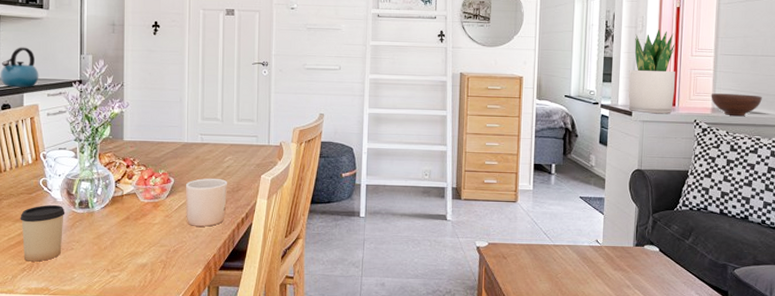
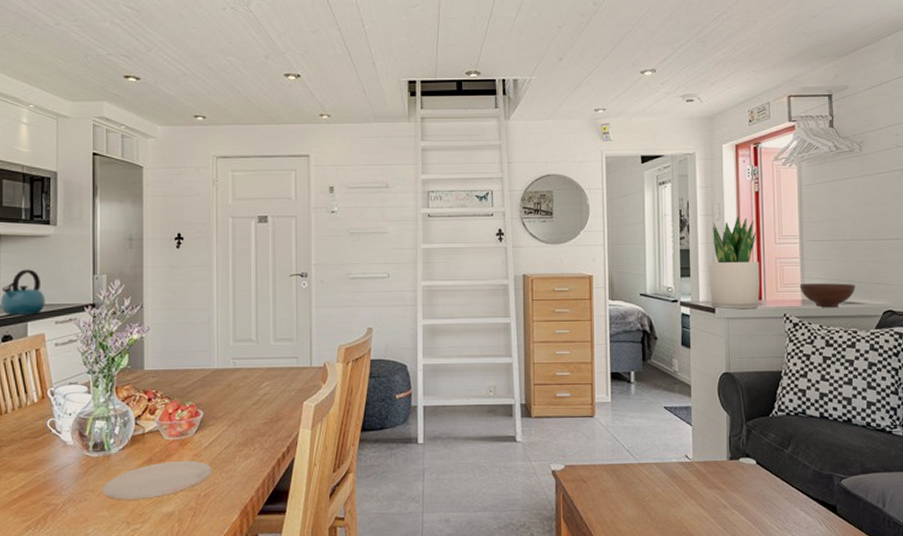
cup: present [20,204,65,262] -> none [24,448,77,518]
plate: none [86,220,181,252] -> present [101,461,213,501]
mug: present [185,178,228,227] -> none [216,407,266,465]

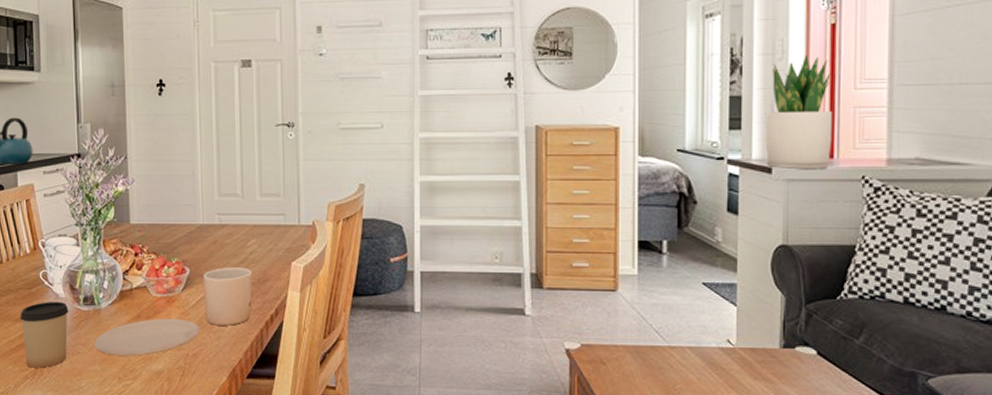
cup: none [24,448,77,518] -> present [20,301,69,368]
mug: none [216,407,266,465] -> present [203,266,253,326]
bowl: present [799,283,855,307] -> none [885,138,962,168]

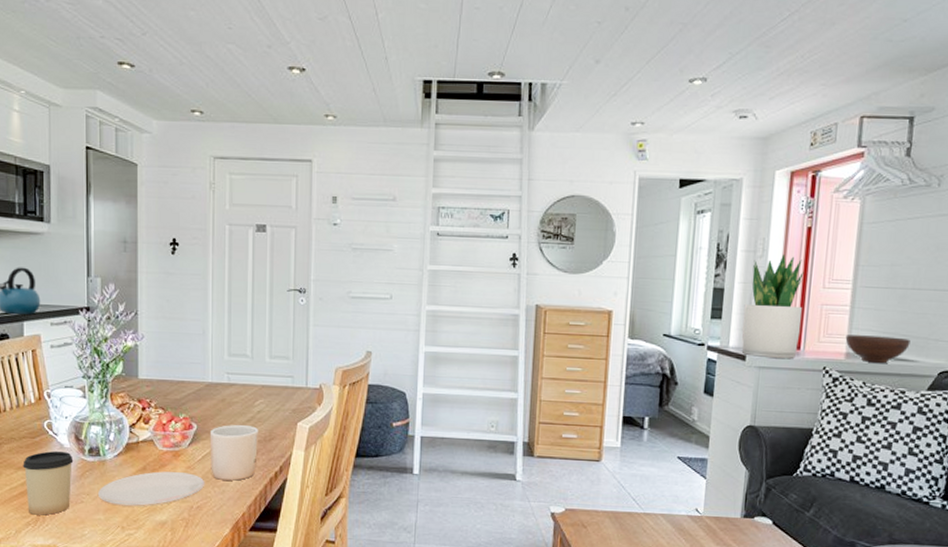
bowl: none [885,138,962,168] -> present [845,335,911,363]

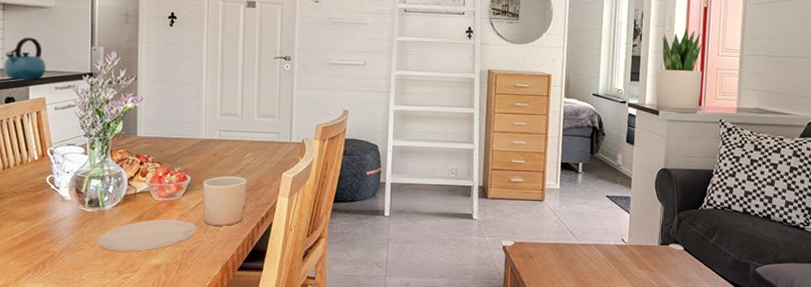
cup: present [23,450,74,516] -> none [24,203,74,263]
bowl: present [845,335,911,363] -> none [736,93,786,116]

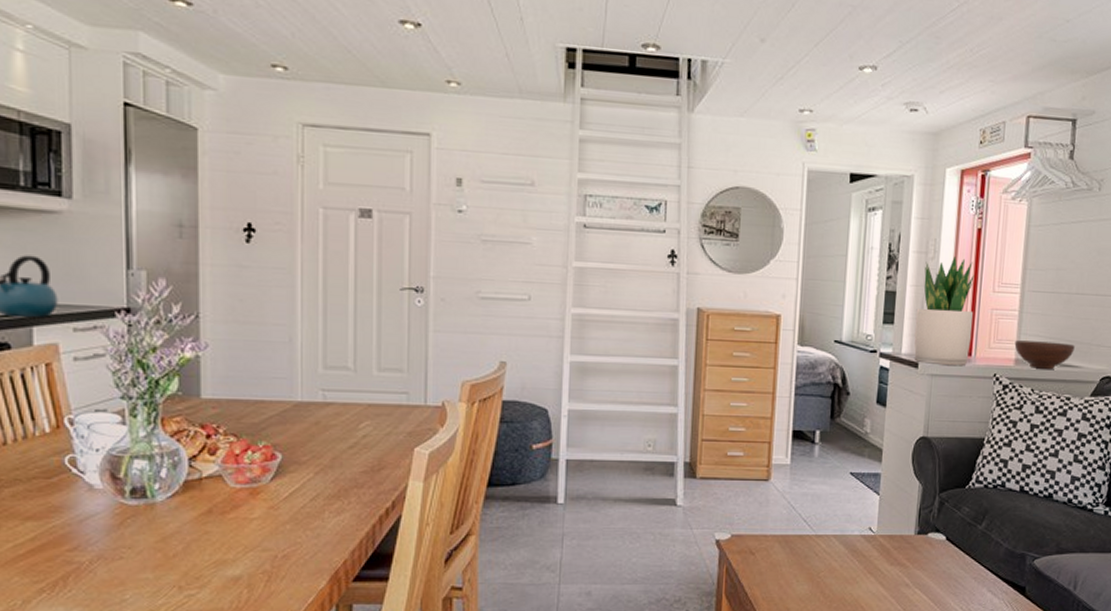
plate: present [96,219,198,252] -> none [143,514,294,560]
mug: present [202,175,248,226] -> none [299,452,365,521]
bowl: none [736,93,786,116] -> present [1014,340,1075,369]

